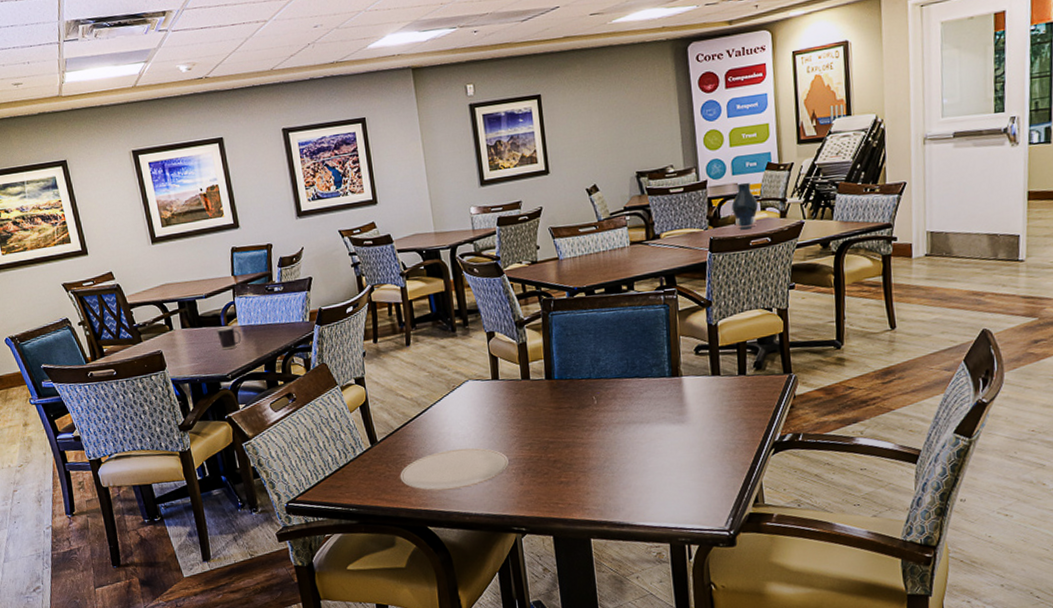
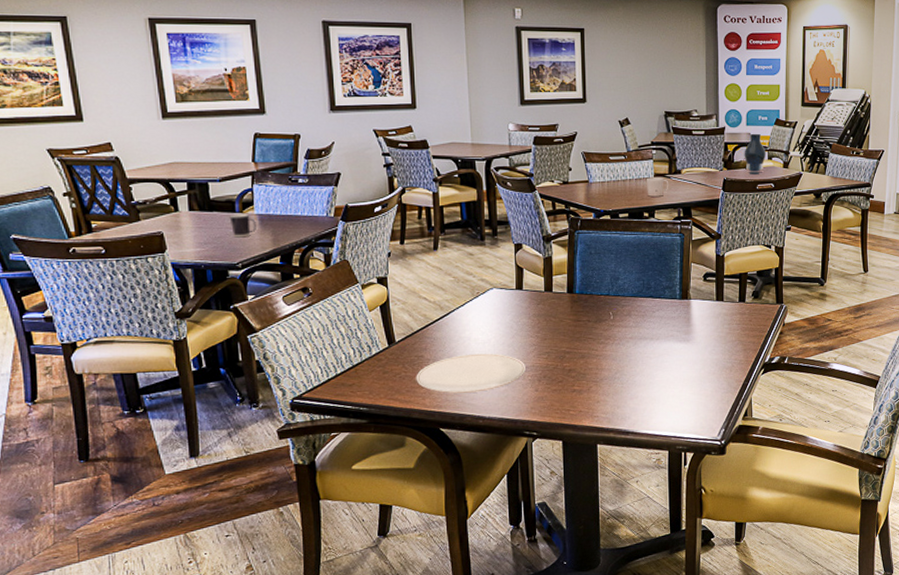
mug: none [622,245,648,268] -> present [647,177,669,197]

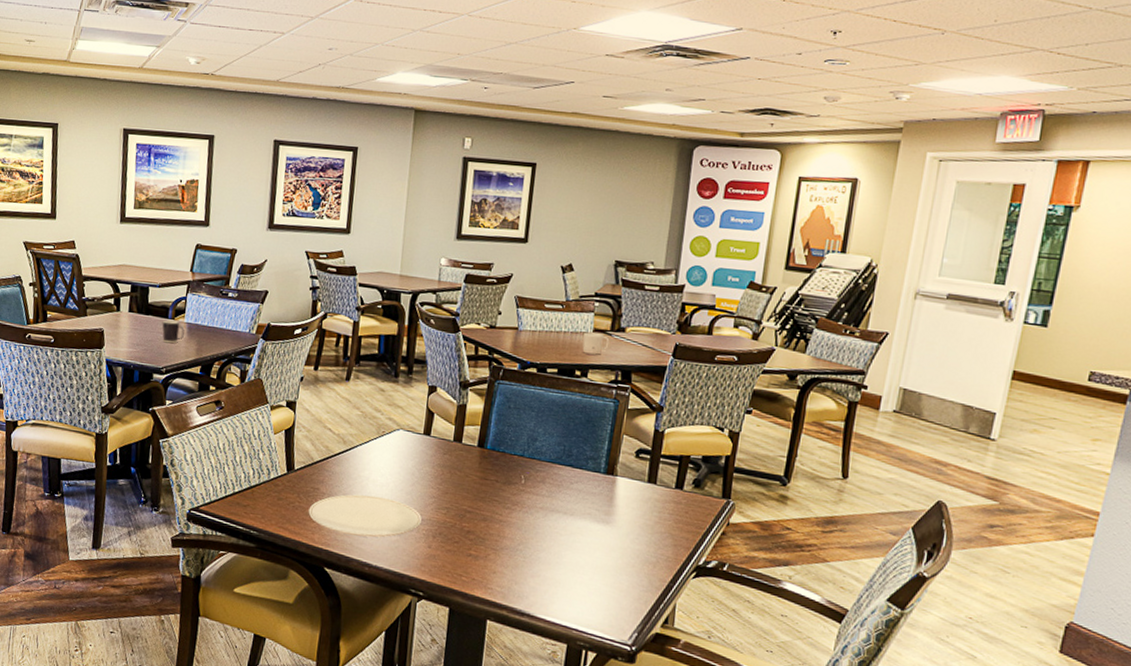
vase: present [744,133,767,175] -> none [704,295,733,345]

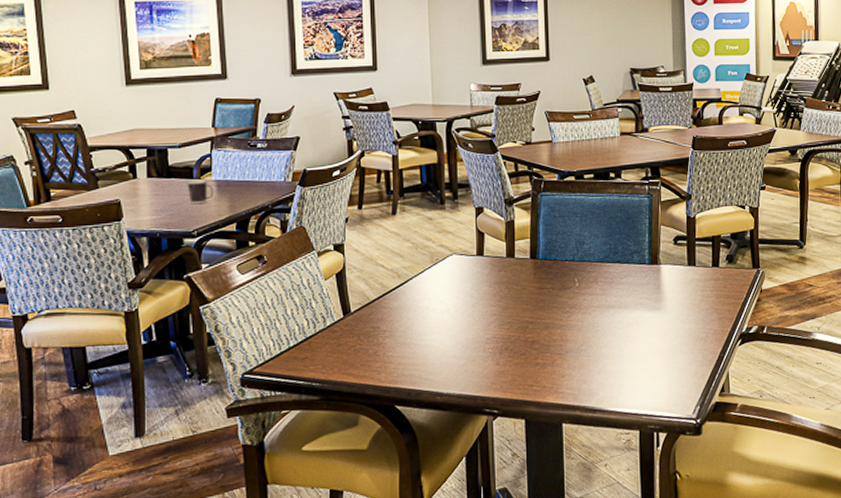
plate: present [308,494,422,538] -> none [371,323,486,368]
mug: present [582,332,610,355] -> none [612,136,636,156]

